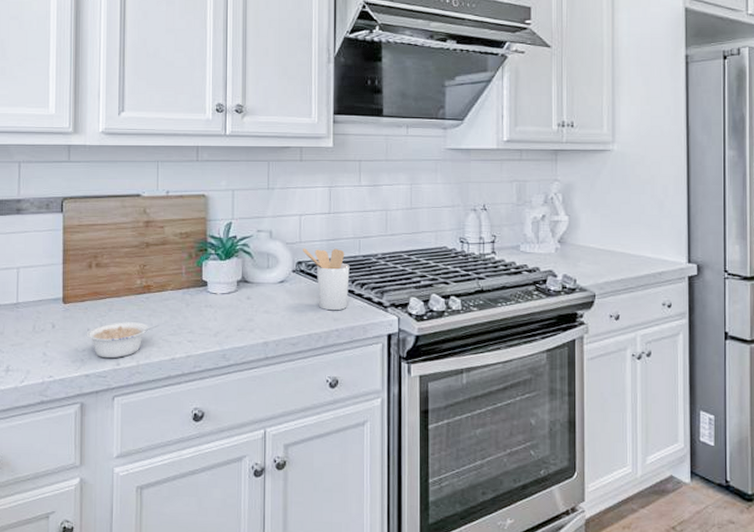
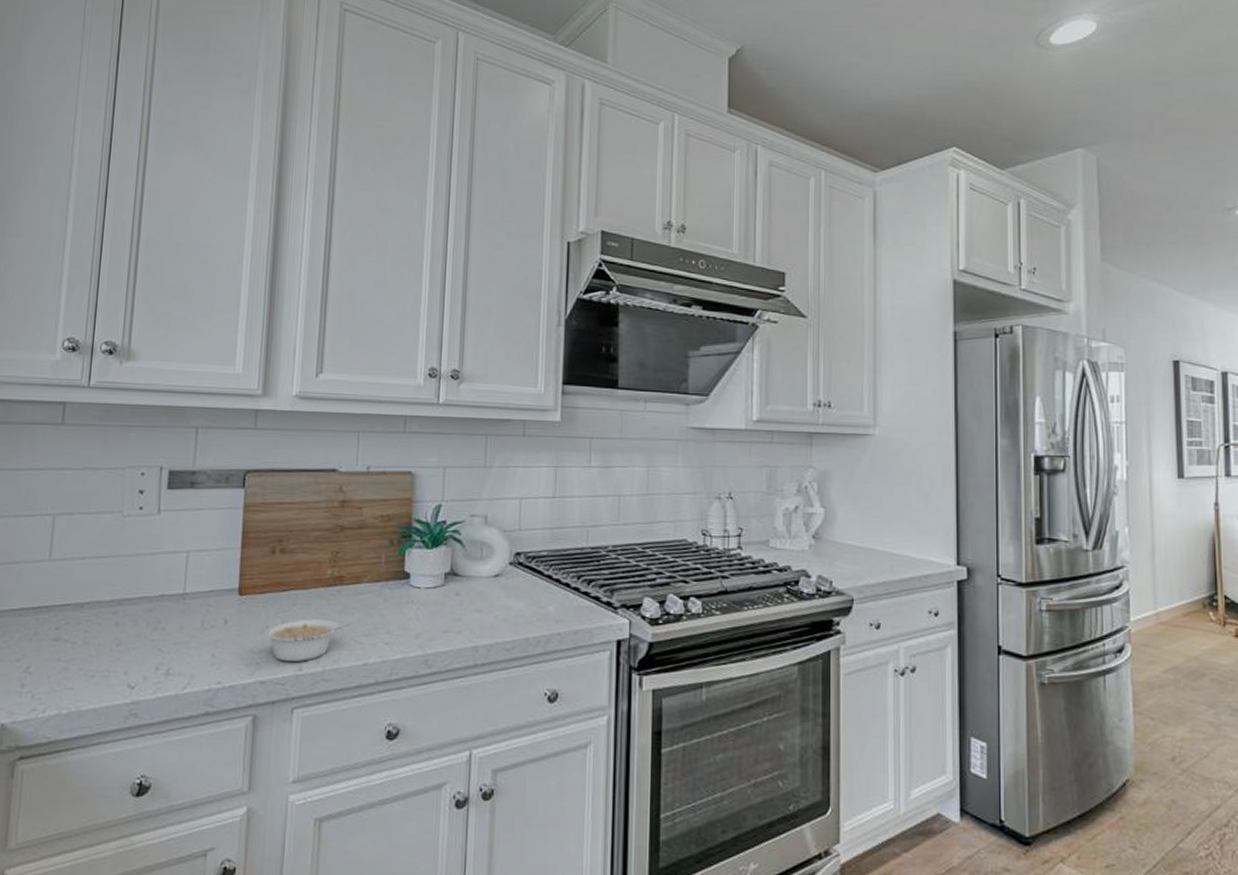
utensil holder: present [303,247,350,311] -> none [522,536,576,611]

